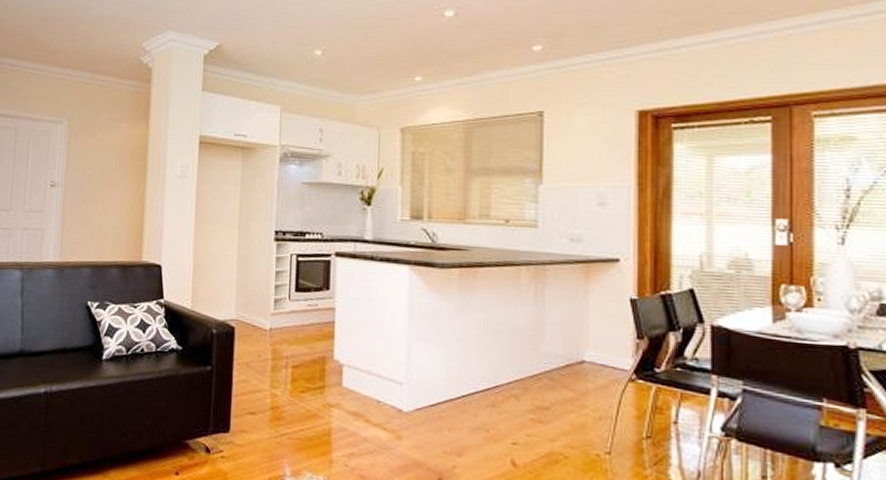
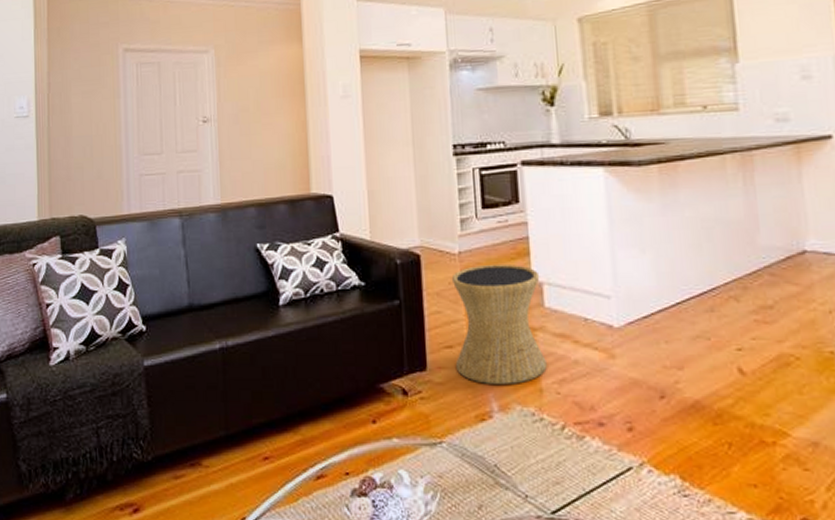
side table: none [256,342,341,454] -> present [451,263,547,384]

